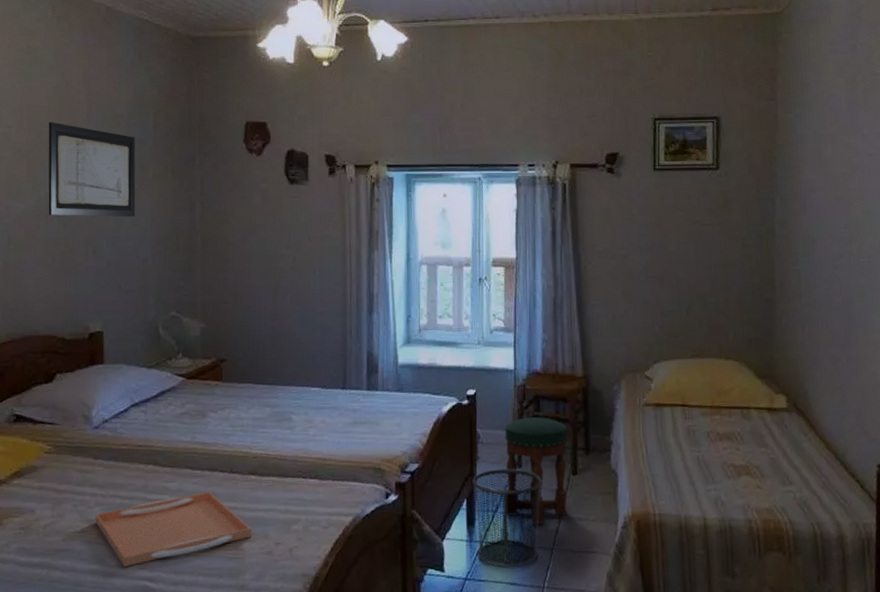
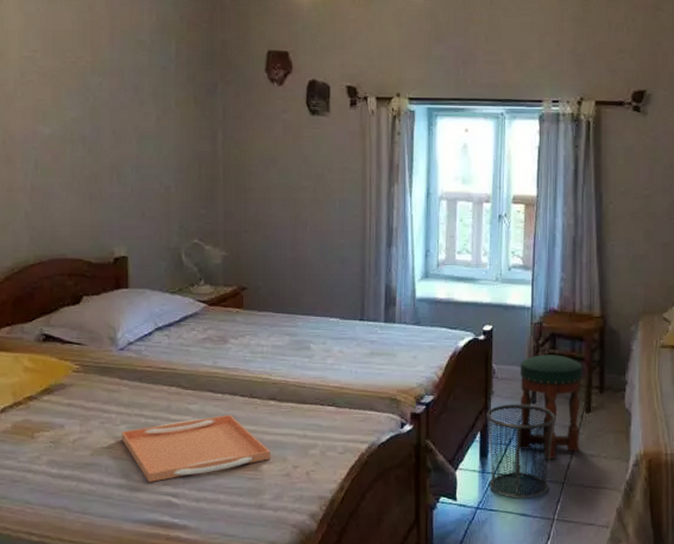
wall art: present [48,122,136,217] -> none [72,46,159,145]

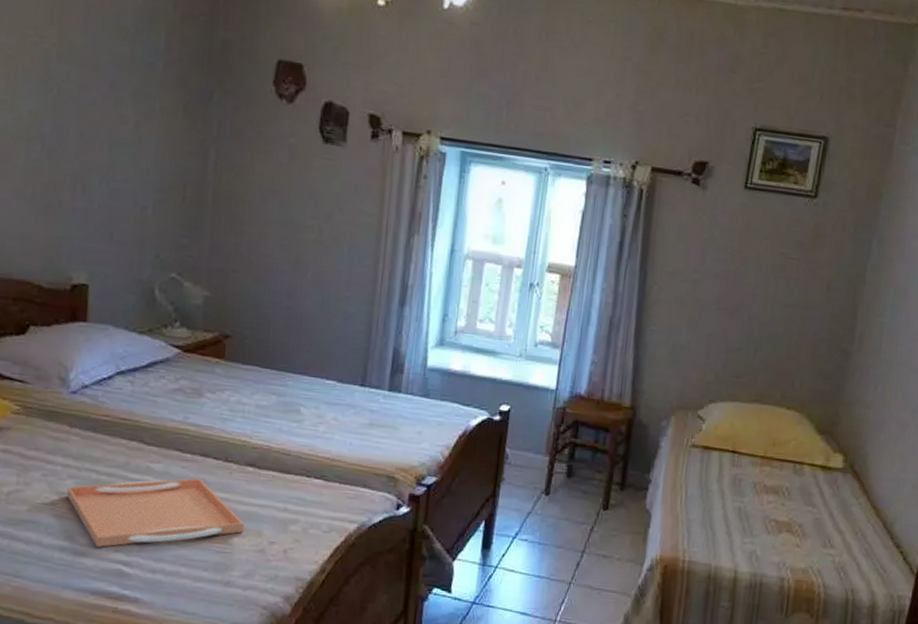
waste bin: present [486,404,557,498] -> none [489,493,571,597]
stool: present [520,355,583,459] -> none [527,443,605,556]

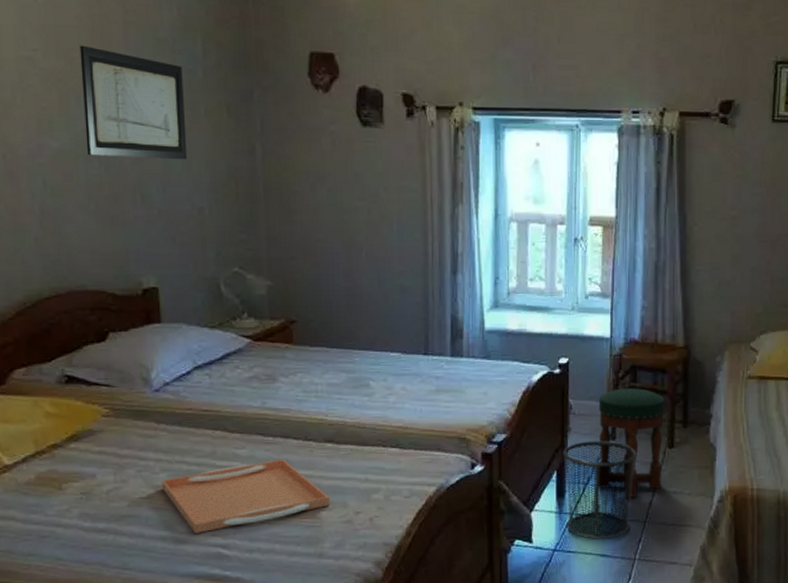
wall art: none [29,22,142,156] -> present [79,45,188,160]
waste bin: none [489,493,571,597] -> present [563,440,638,539]
stool: none [527,443,605,556] -> present [598,388,665,497]

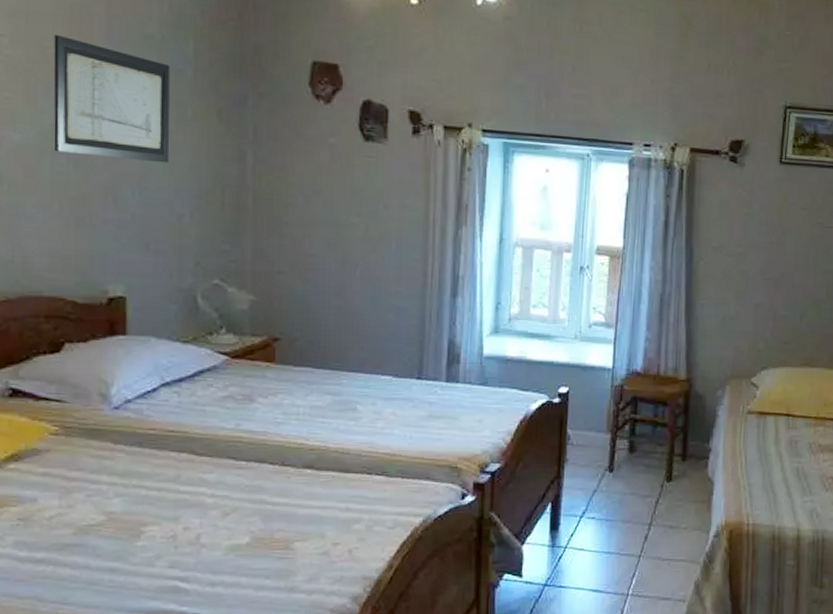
serving tray: present [161,459,330,533] -> none [114,485,305,565]
waste bin: present [563,440,638,539] -> none [558,472,635,574]
stool: present [598,388,665,497] -> none [594,420,665,531]

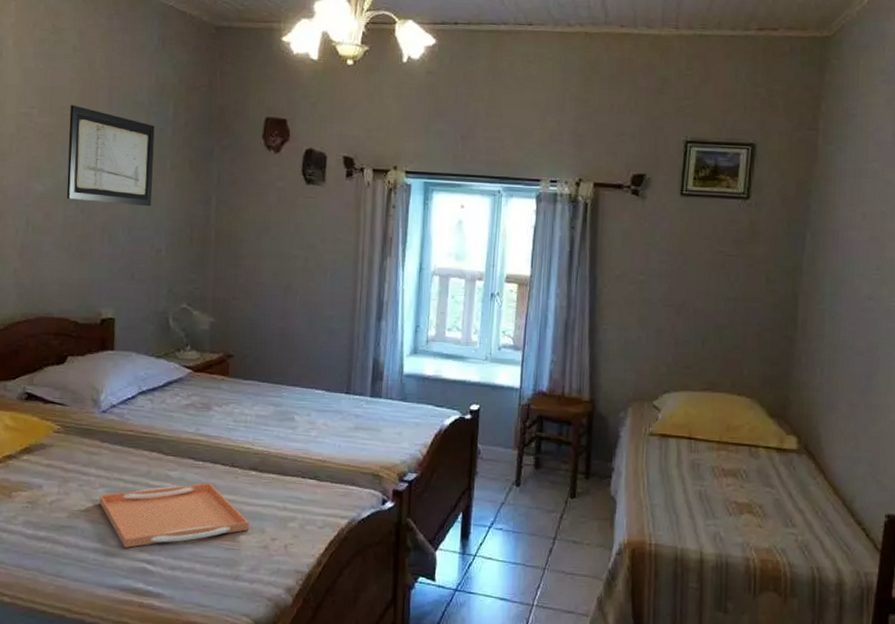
serving tray: none [114,485,305,565] -> present [99,483,249,548]

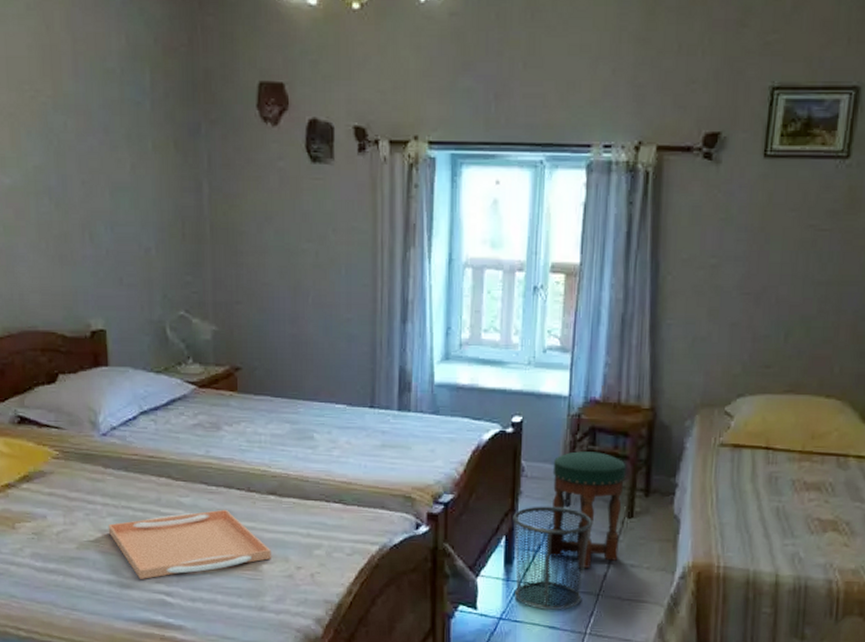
wall art: present [66,104,155,207] -> none [30,77,135,198]
waste bin: none [469,485,540,583] -> present [513,506,593,610]
stool: none [502,437,569,543] -> present [550,451,626,568]

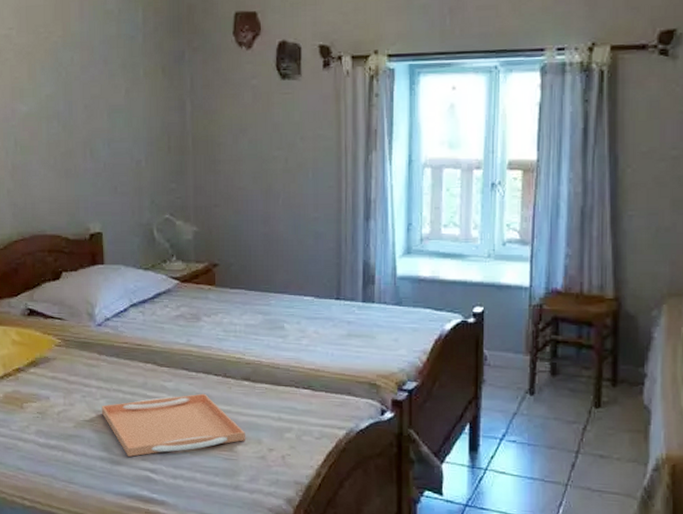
waste bin: present [513,506,593,610] -> none [476,394,559,499]
stool: present [550,451,626,568] -> none [515,341,591,457]

